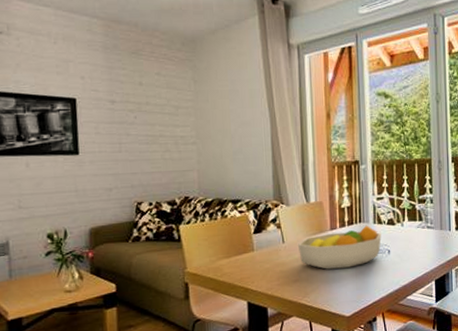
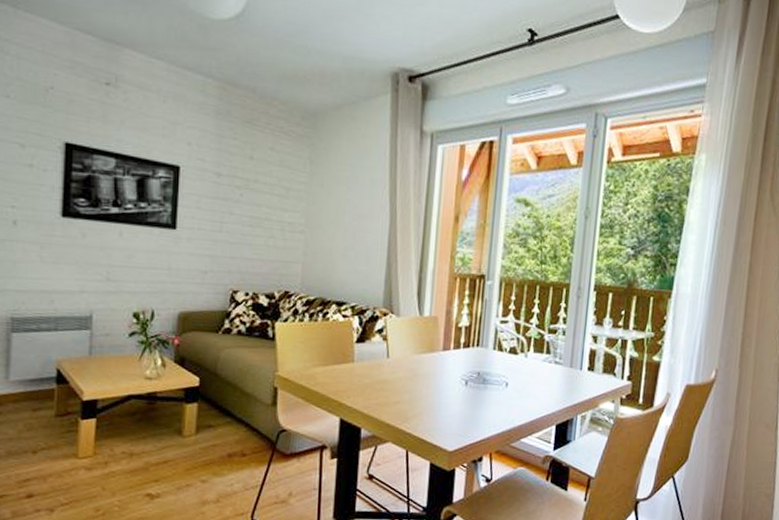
fruit bowl: present [297,225,382,270] -> none [403,350,501,396]

